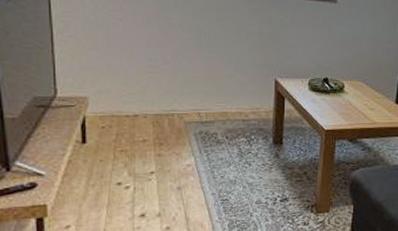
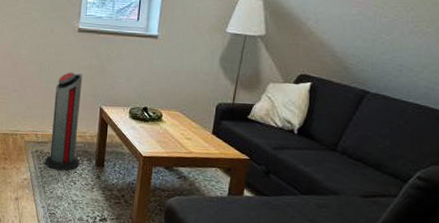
air purifier: none [212,40,254,152] -> present [45,72,83,171]

